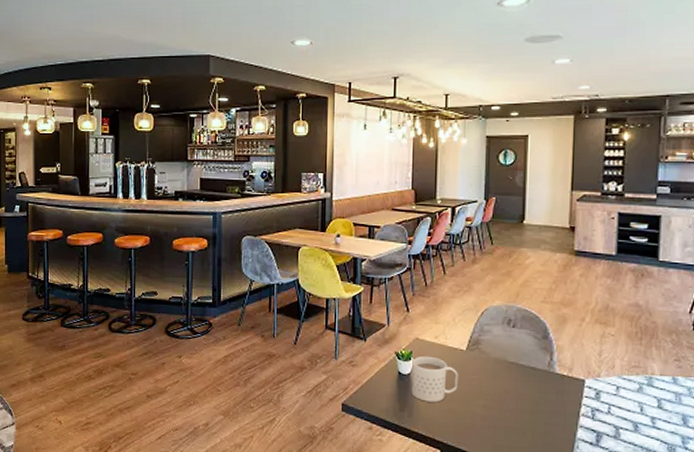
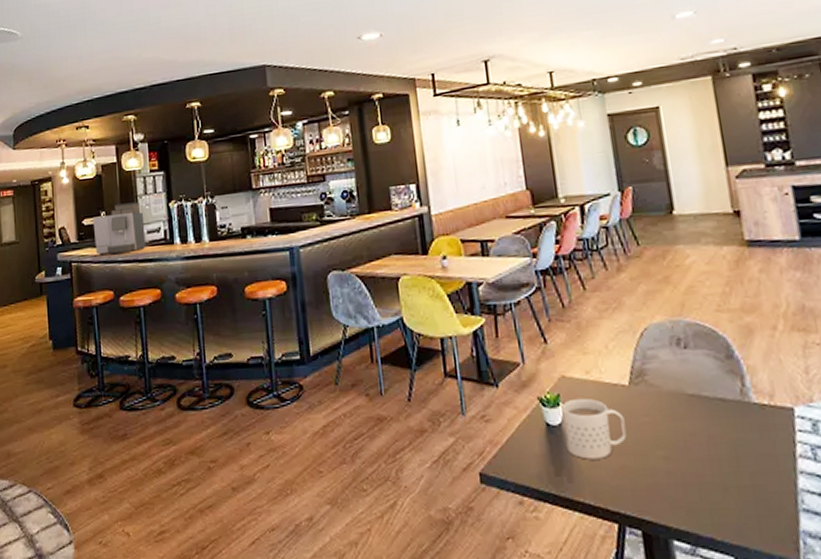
coffee machine: none [49,158,94,201] -> present [92,202,146,256]

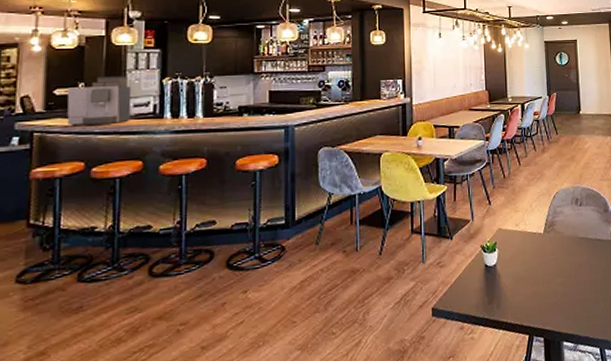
mug: present [561,398,627,460] -> none [497,244,539,290]

